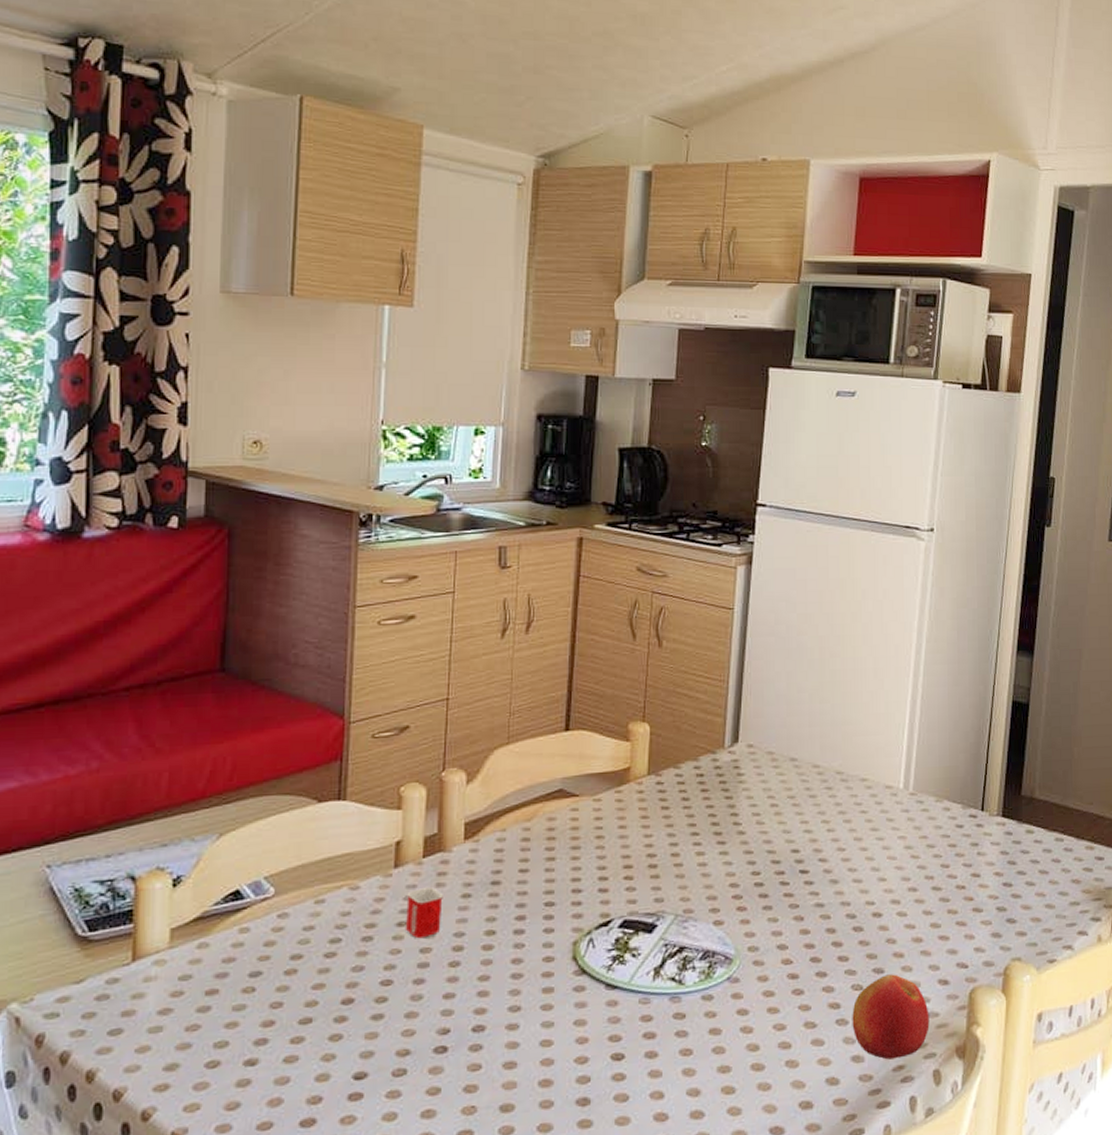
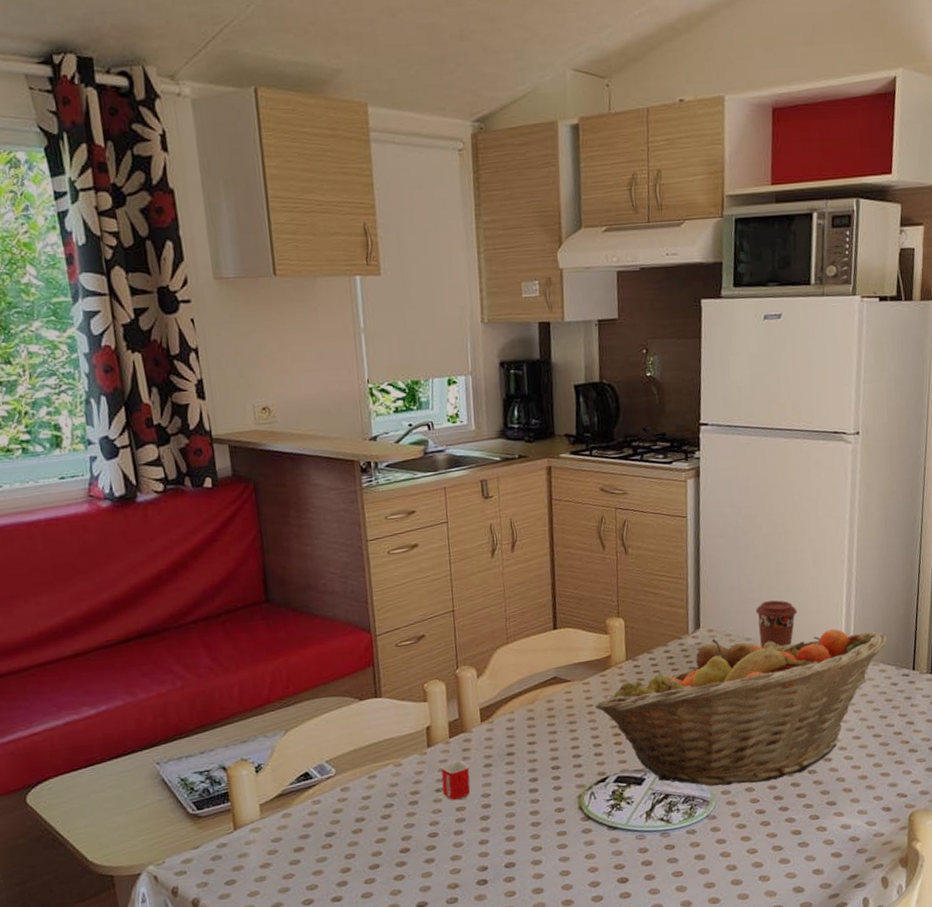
fruit basket: none [606,754,953,941] -> present [595,629,887,787]
coffee cup: none [804,715,852,773] -> present [755,600,797,649]
apple: present [852,974,930,1060] -> none [811,805,877,871]

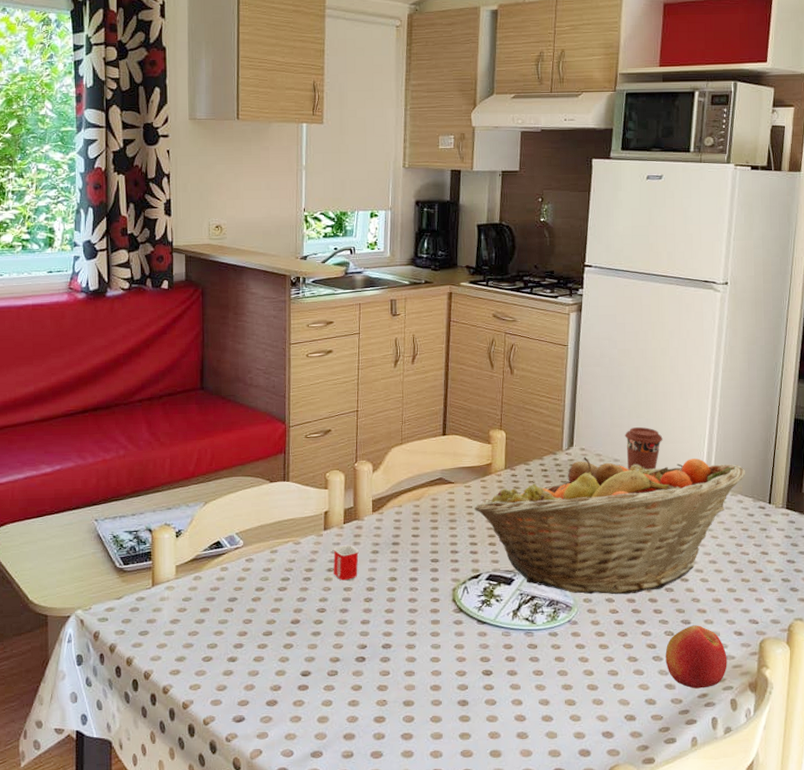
apple: none [811,805,877,871] -> present [665,625,727,689]

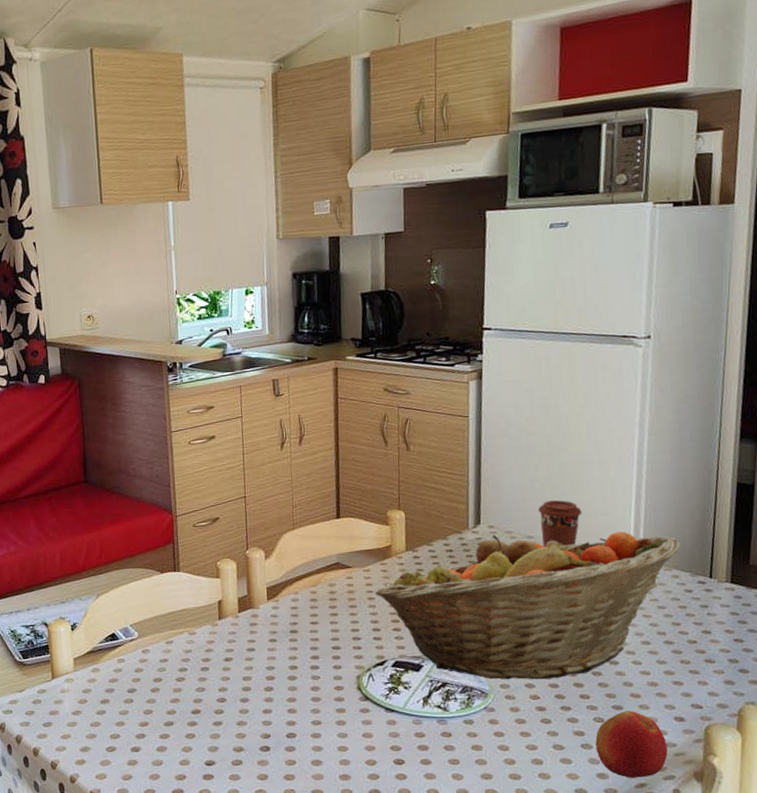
mug: present [333,545,359,581] -> none [229,634,257,670]

